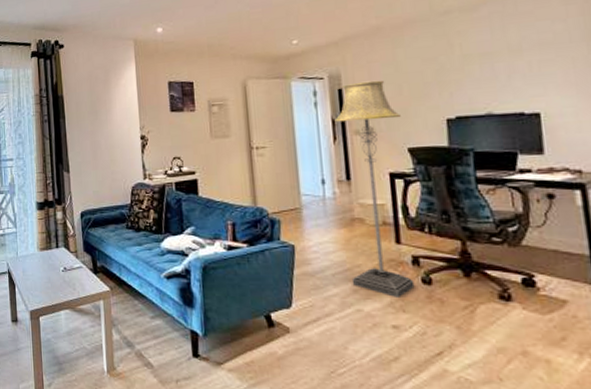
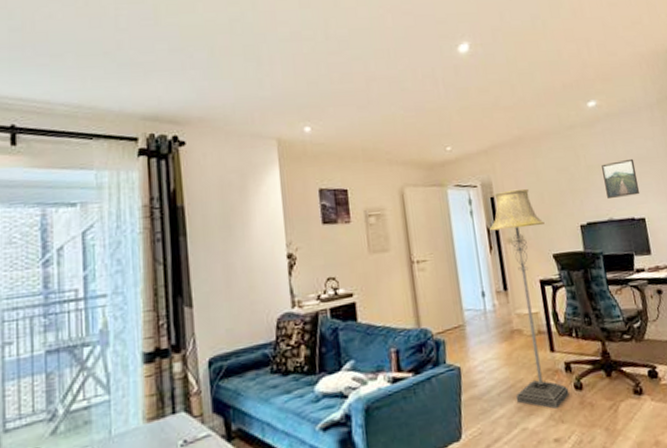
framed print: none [483,44,537,92] -> present [602,158,640,200]

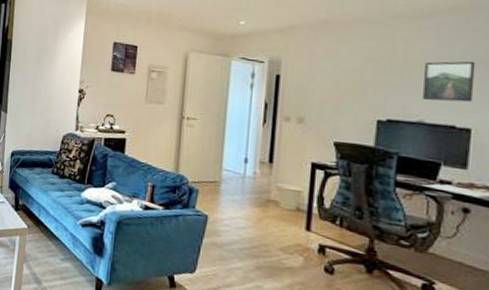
floor lamp: present [489,188,569,410] -> none [256,71,333,282]

